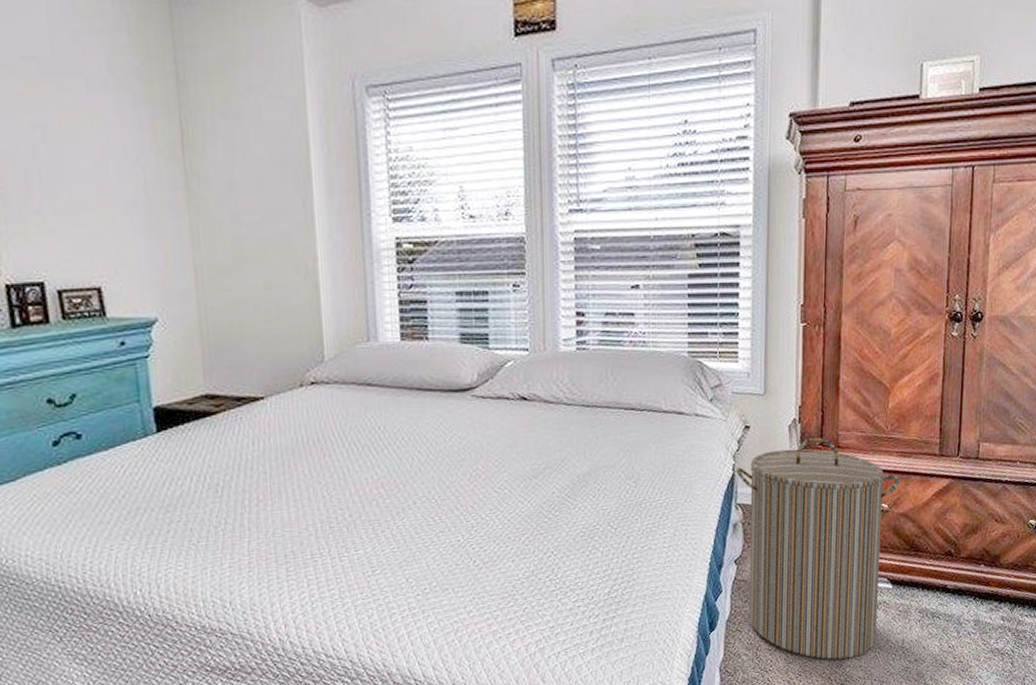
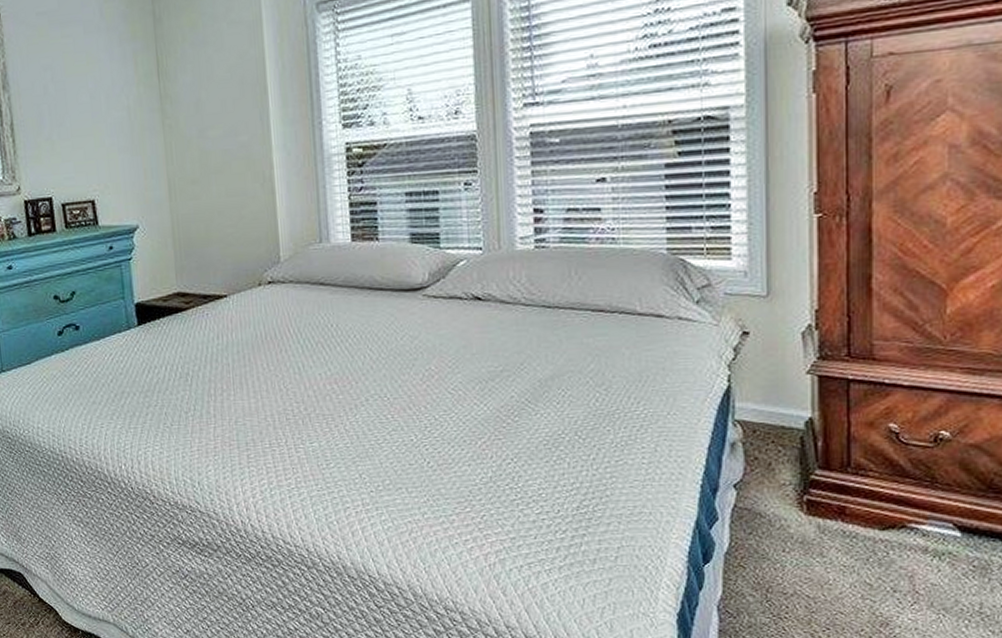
laundry hamper: present [736,437,900,660] -> none [732,347,967,617]

